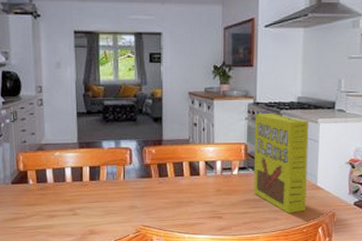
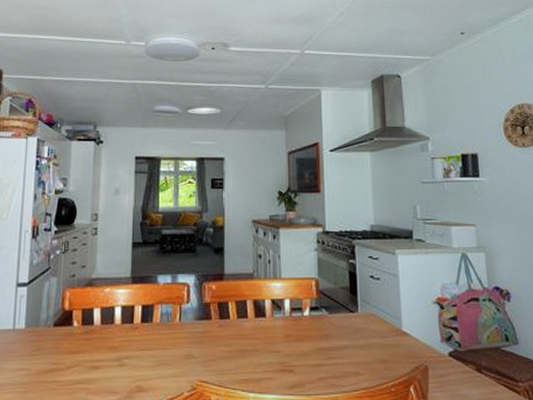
cereal box: present [254,112,309,213] -> none [325,242,392,366]

